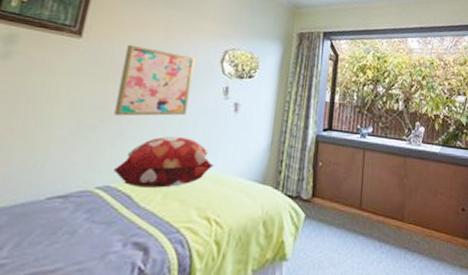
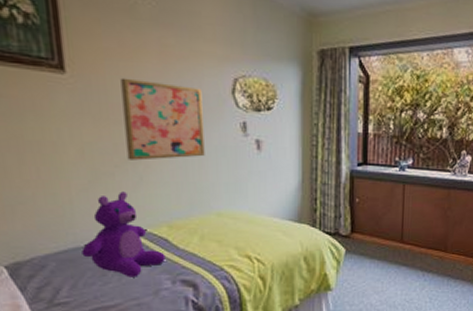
teddy bear: none [38,145,124,237] -> present [82,191,166,277]
decorative pillow: present [114,136,214,188] -> none [144,180,245,231]

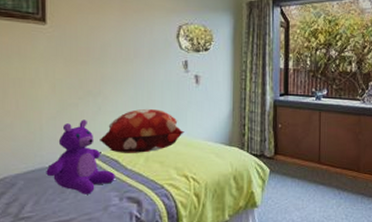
wall art: present [121,77,205,161] -> none [89,27,153,93]
decorative pillow: none [144,180,245,231] -> present [100,109,185,153]

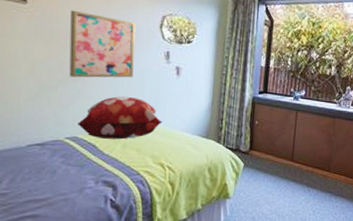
teddy bear: present [46,120,115,194] -> none [23,102,92,176]
wall art: none [89,27,153,93] -> present [69,10,136,78]

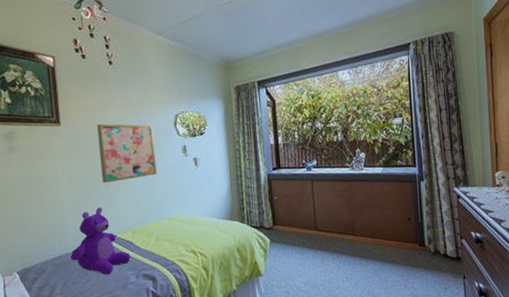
teddy bear: none [23,102,92,176] -> present [70,207,131,275]
decorative pillow: present [78,96,163,140] -> none [114,192,189,235]

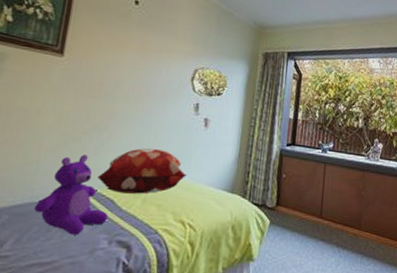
wall art: present [97,123,157,183] -> none [95,63,168,130]
decorative pillow: none [114,192,189,235] -> present [98,148,187,194]

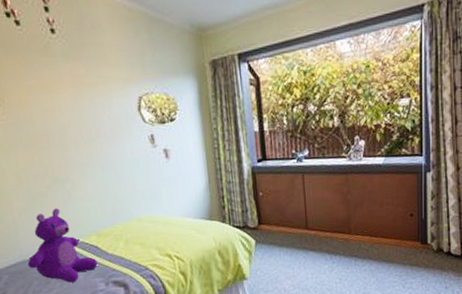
decorative pillow: present [98,148,187,194] -> none [75,190,161,239]

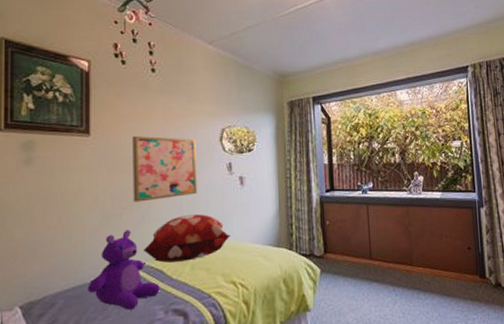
wall art: none [43,109,121,181] -> present [132,135,197,202]
decorative pillow: none [75,190,161,239] -> present [144,214,231,263]

